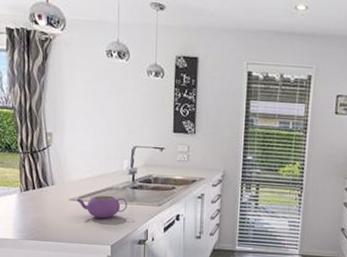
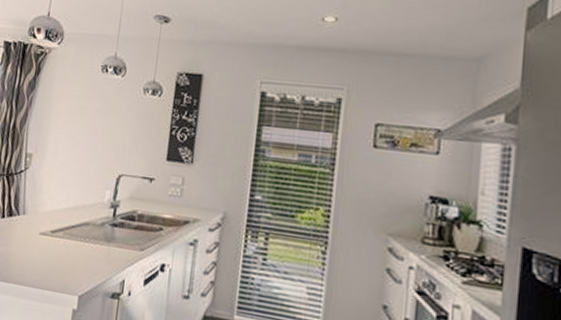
teapot: present [76,195,127,219] -> none [47,231,104,261]

